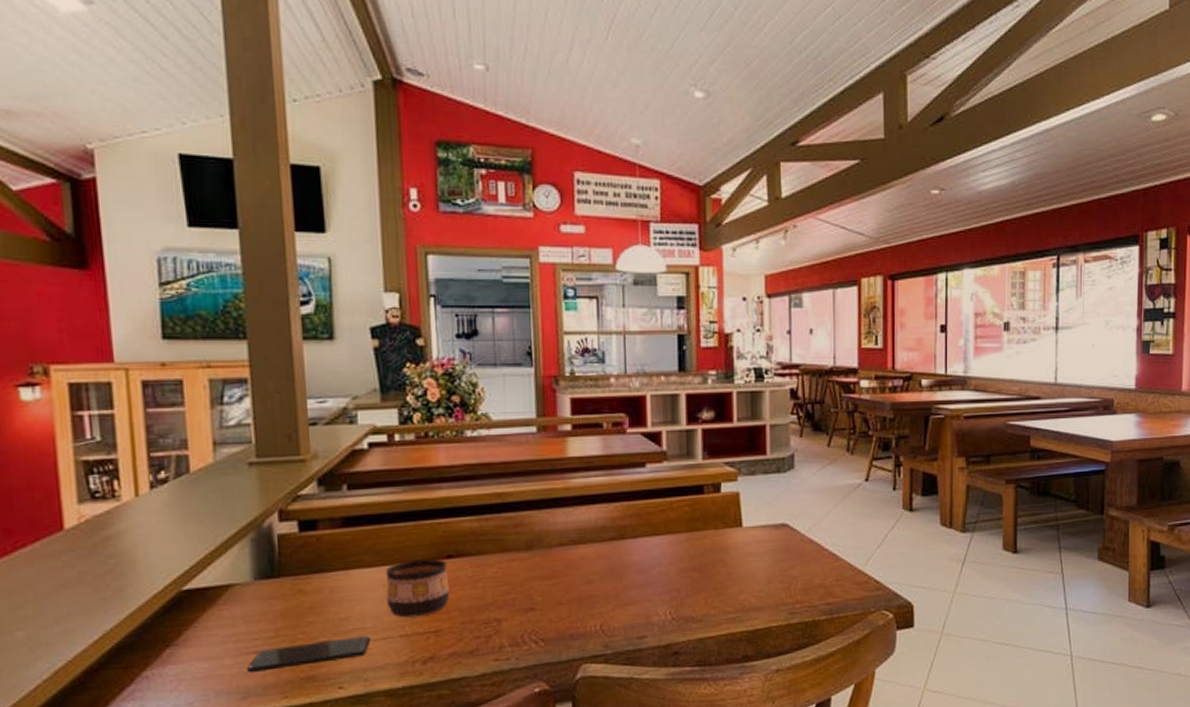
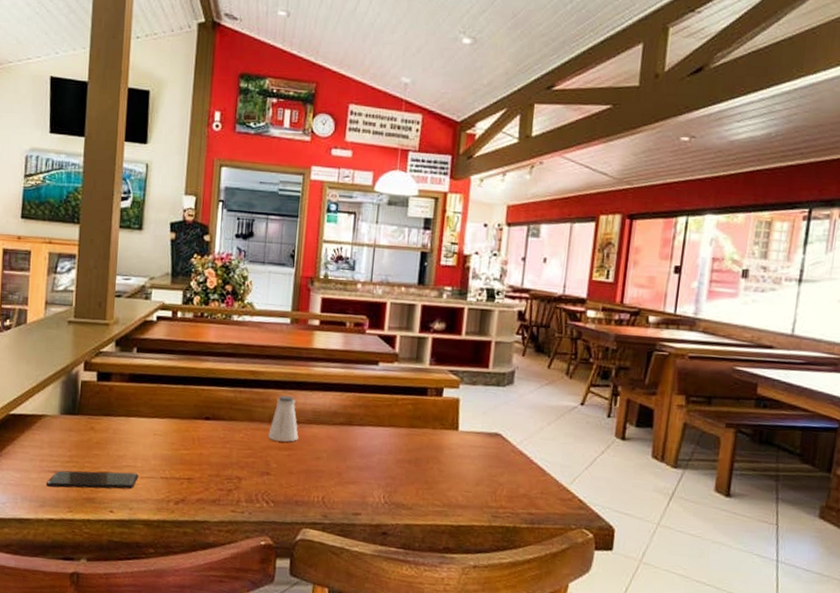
cup: present [385,558,450,618] -> none [154,416,205,465]
saltshaker: none [527,515,564,570] -> present [268,395,299,442]

